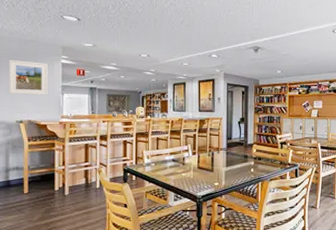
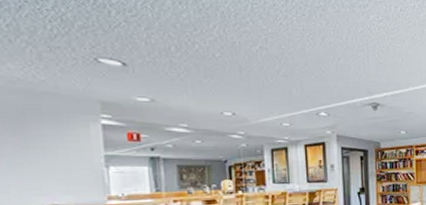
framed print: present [9,59,48,95] -> none [10,119,83,170]

